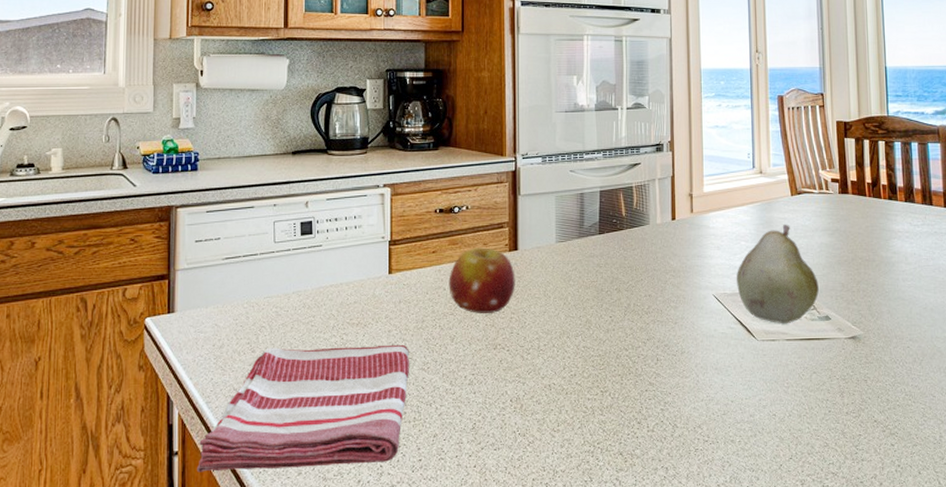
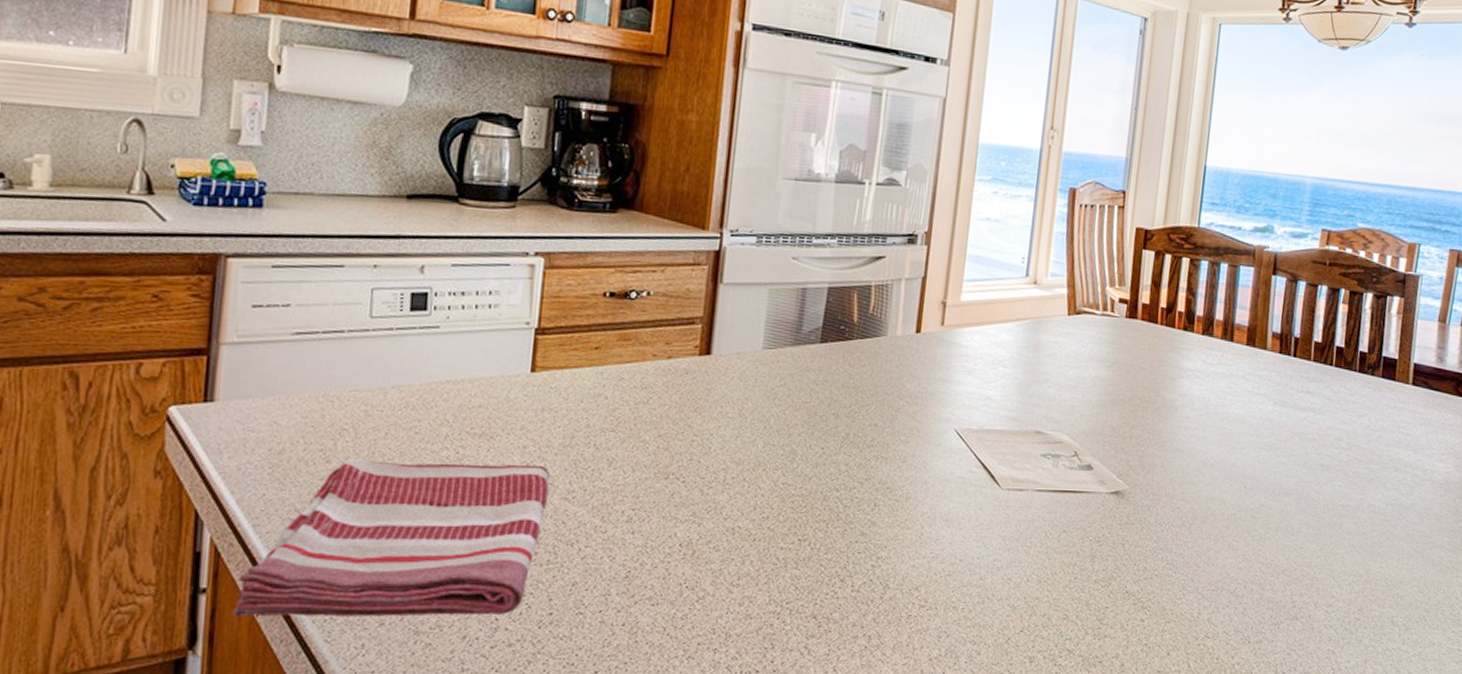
fruit: present [448,247,515,313] -> none [612,347,704,433]
fruit: present [736,224,819,324] -> none [985,349,1085,472]

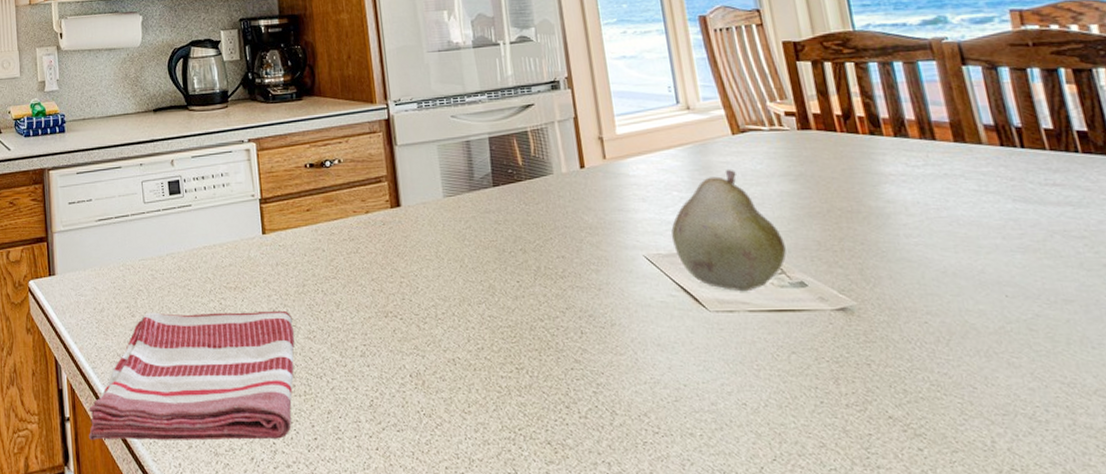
fruit: none [985,349,1085,472] -> present [671,169,786,292]

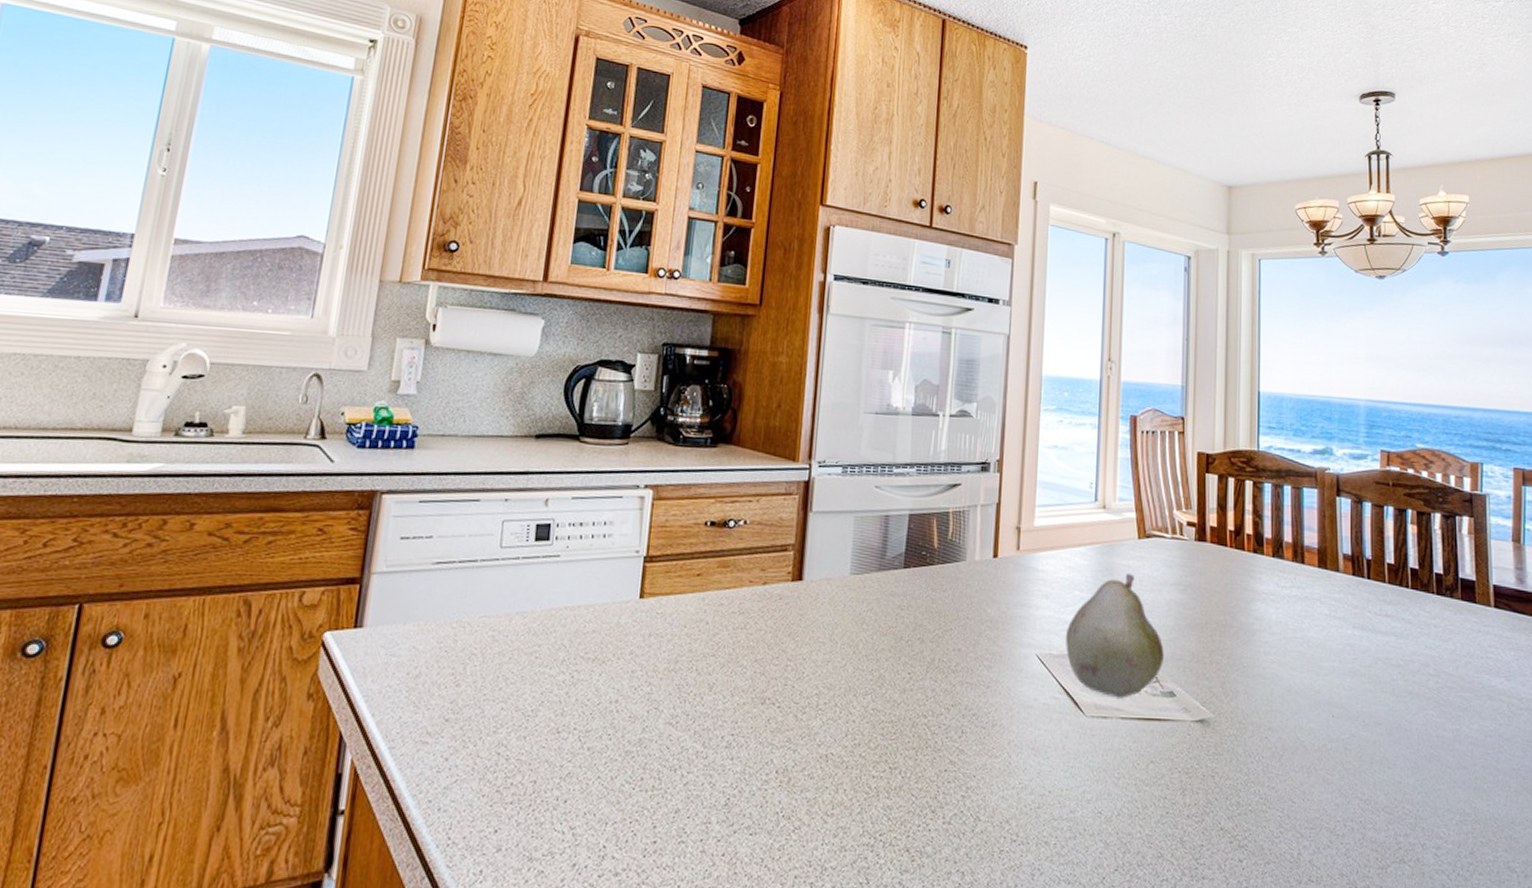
dish towel: present [88,310,295,441] -> none [365,682,655,842]

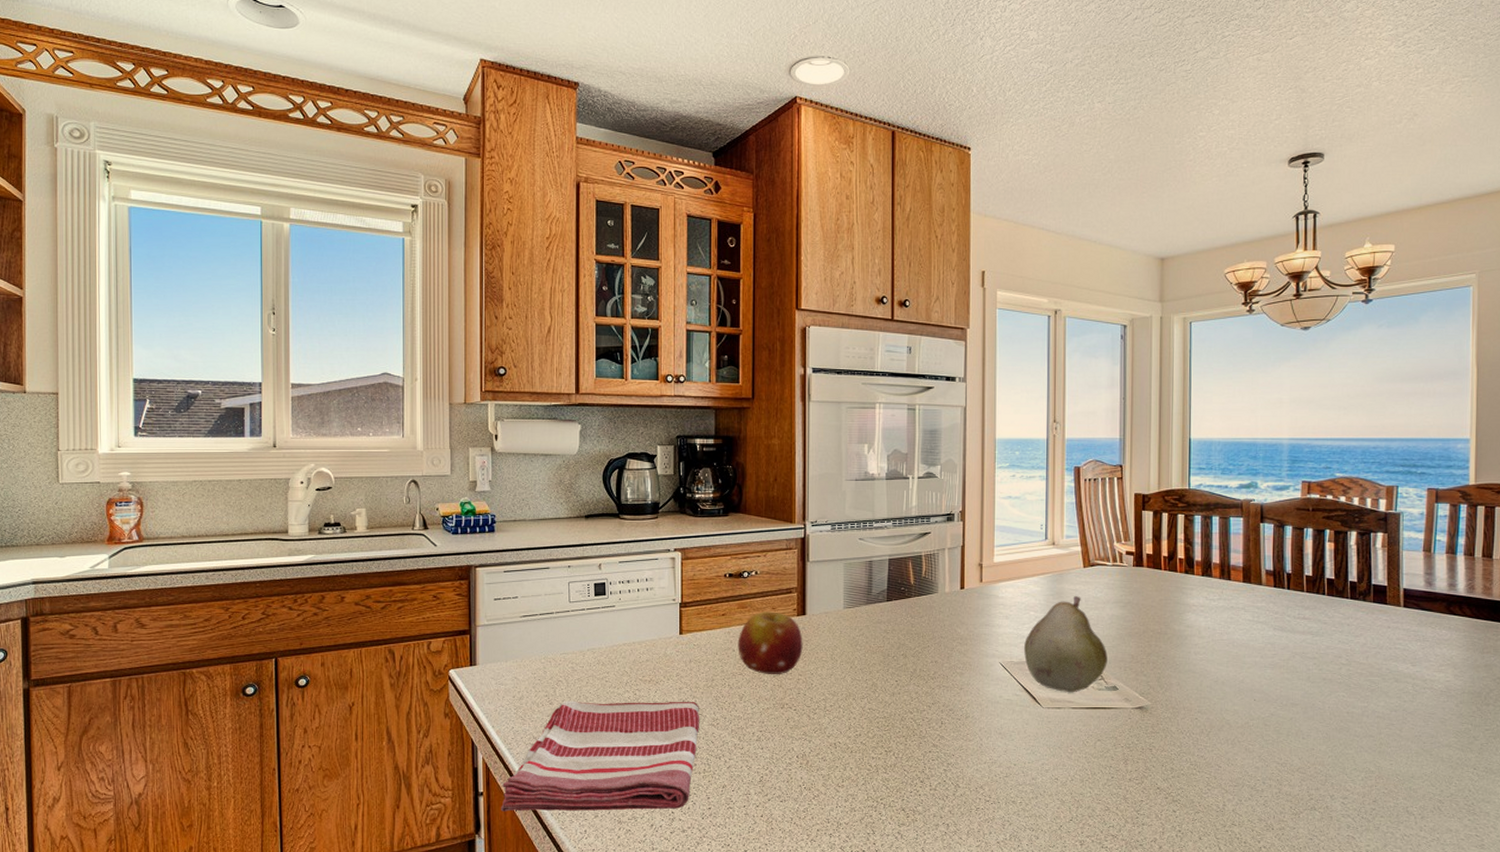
dish towel: none [365,682,655,842] -> present [500,700,699,812]
fruit: none [712,573,797,658] -> present [737,611,803,674]

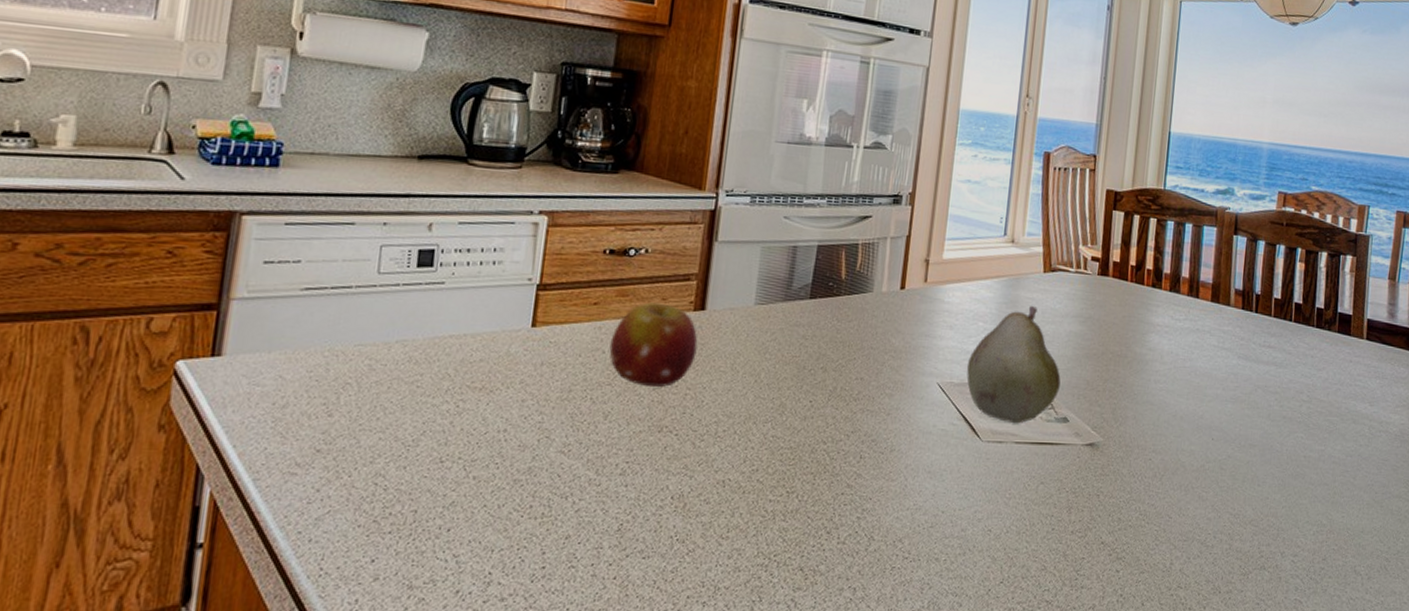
dish towel: present [500,700,699,812] -> none [227,412,547,572]

